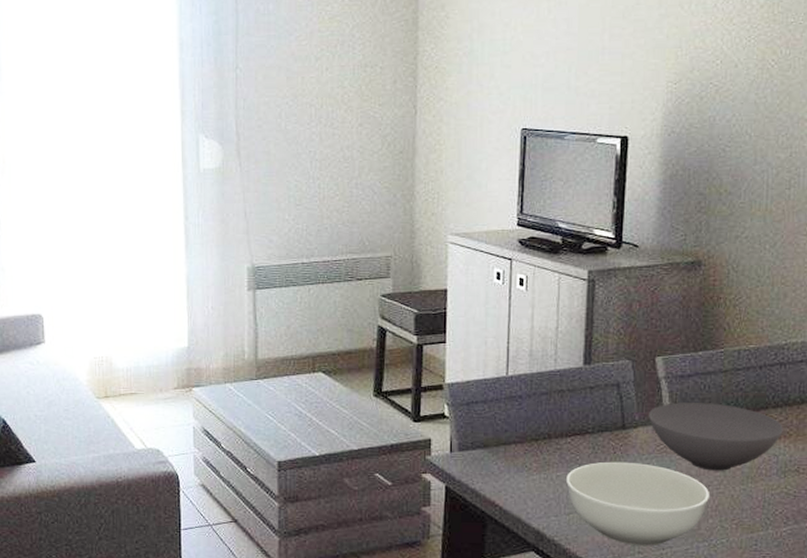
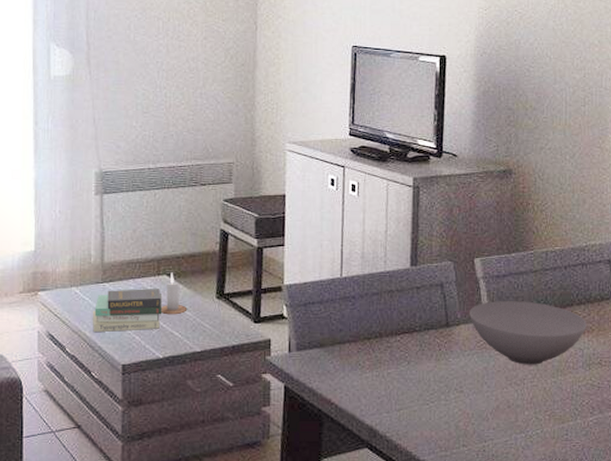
books: none [246,386,318,429] -> present [92,289,163,333]
candle: none [317,369,343,413] -> present [161,272,186,315]
bowl: present [565,461,711,547] -> none [395,358,526,440]

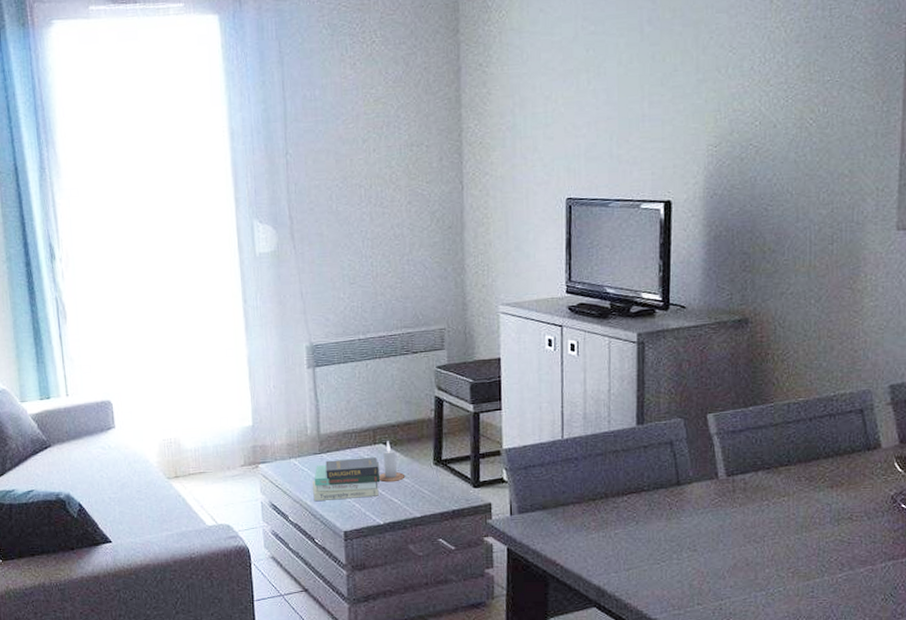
bowl: present [470,301,587,365] -> none [703,456,835,522]

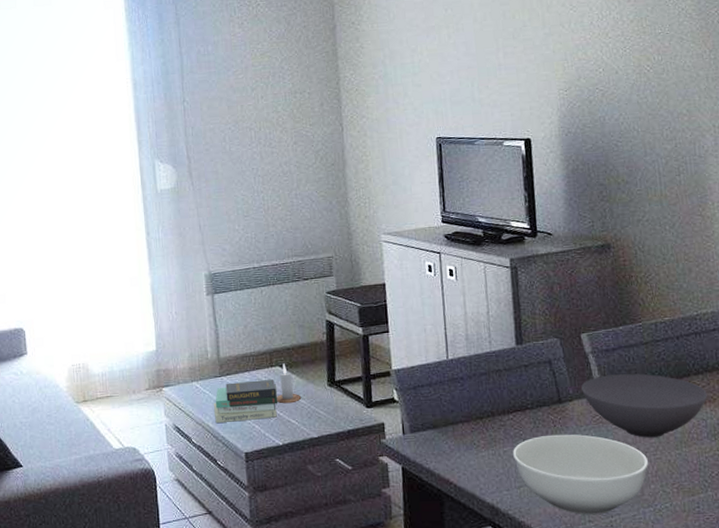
bowl: none [623,517,766,598] -> present [512,434,649,515]
bowl: none [703,456,835,522] -> present [581,373,707,438]

